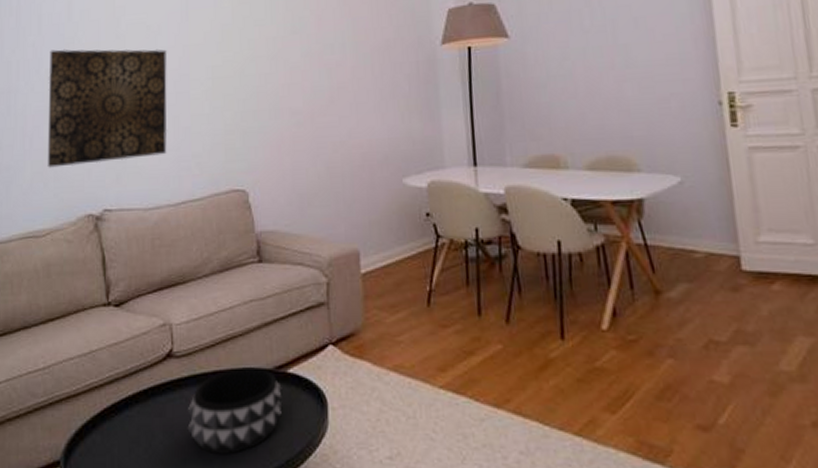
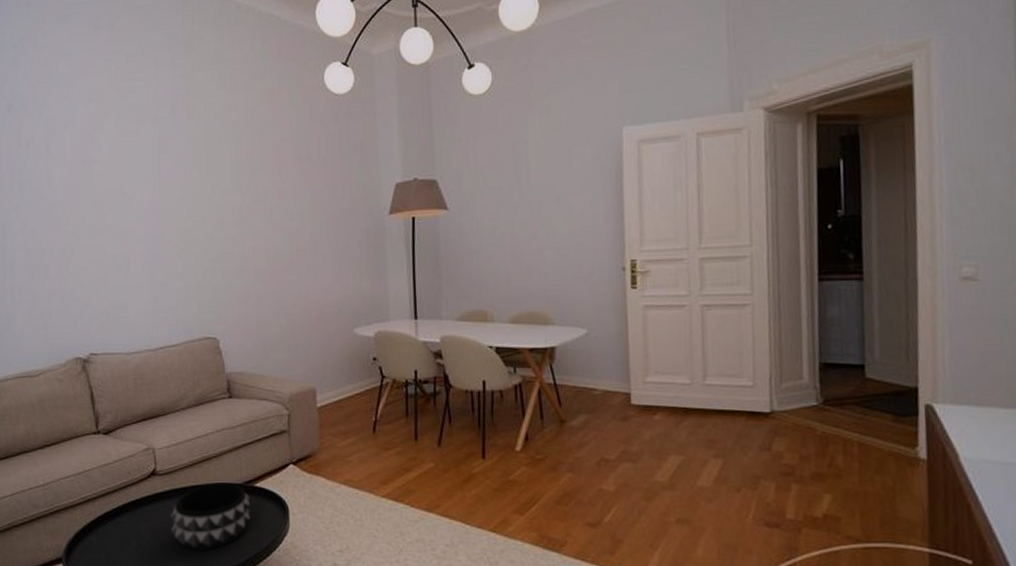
wall art: present [47,49,167,168] -> none [33,212,145,317]

